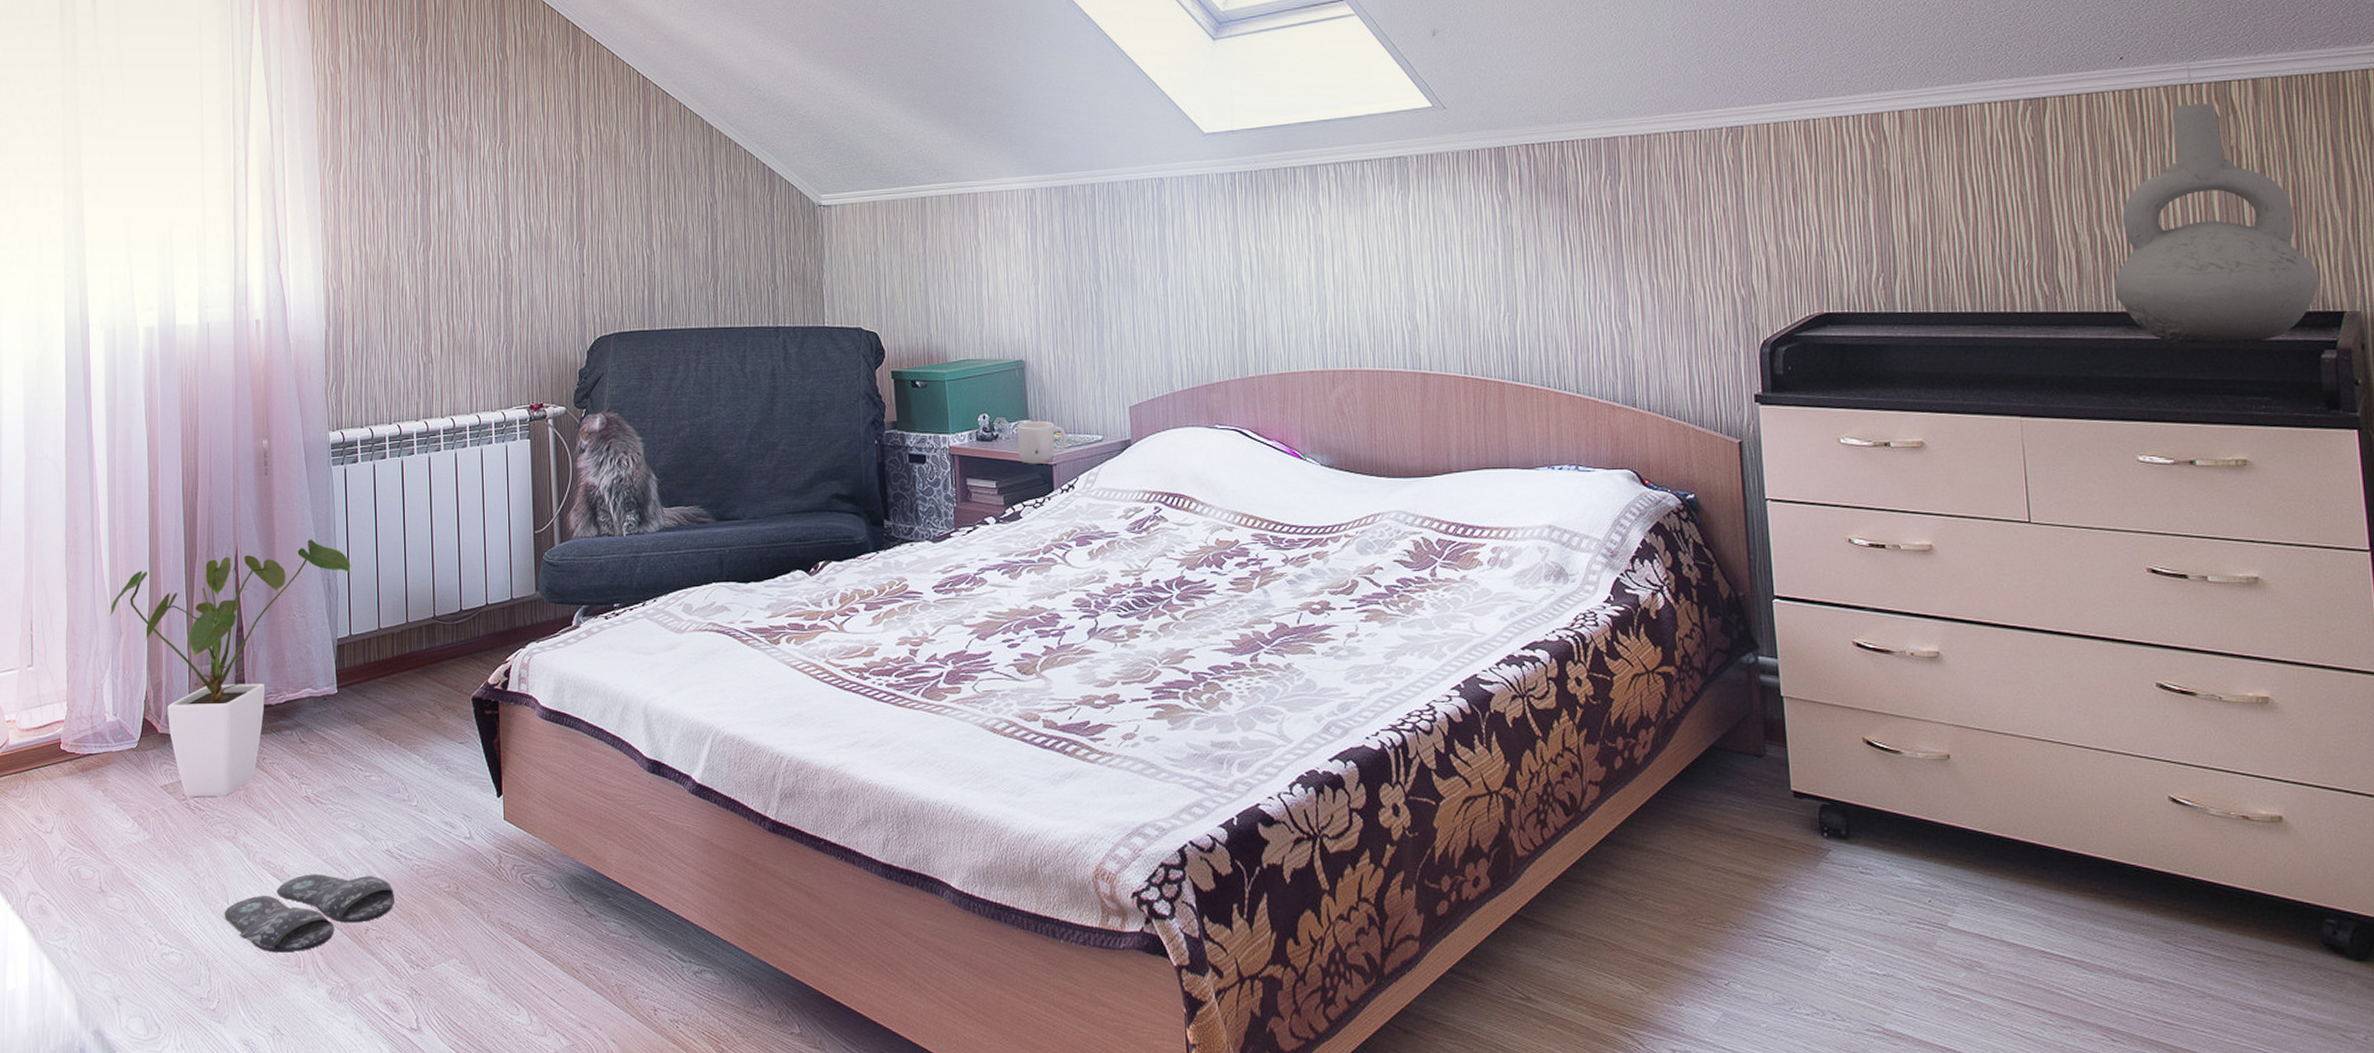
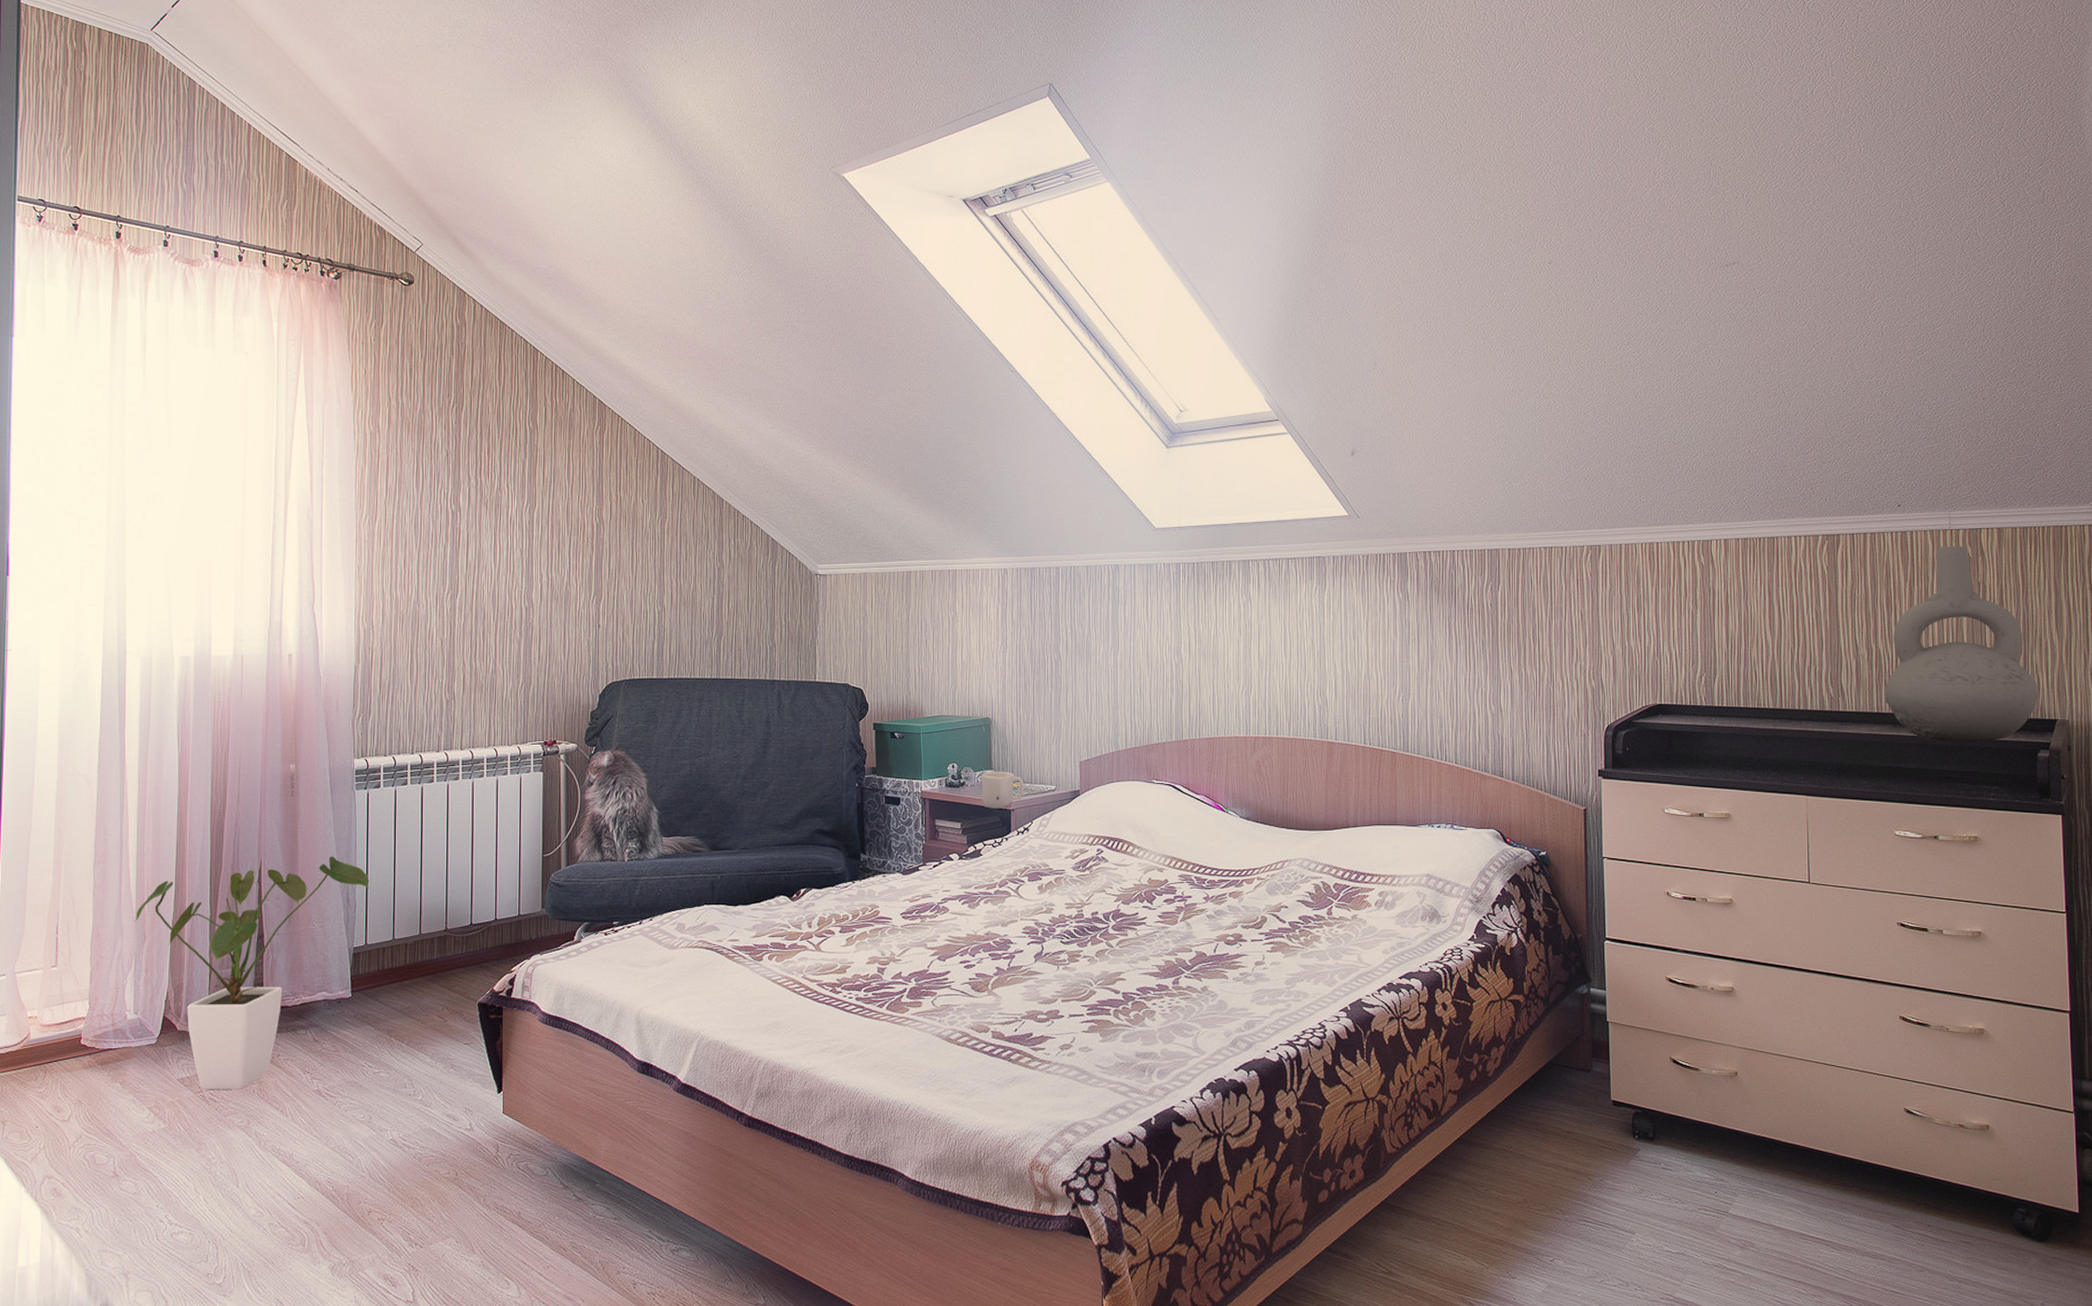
slippers: present [224,874,395,953] -> none [234,1161,397,1232]

